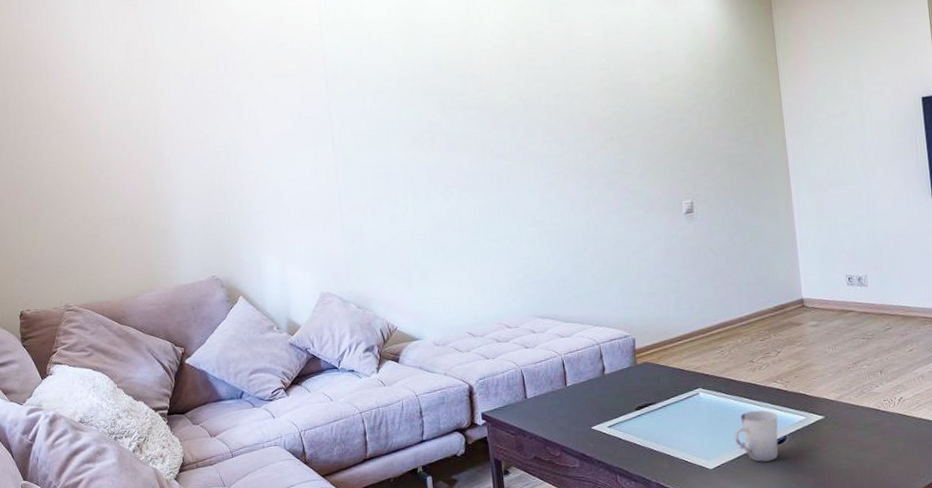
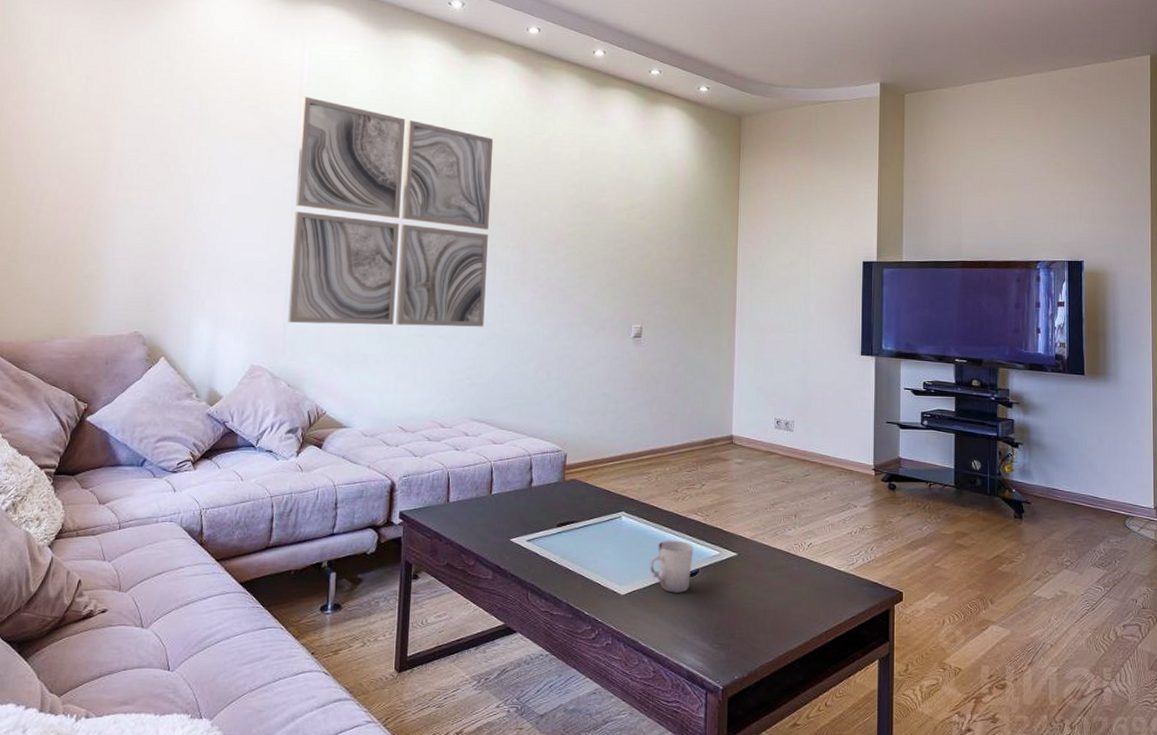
wall art: none [323,26,533,247] -> present [288,96,494,327]

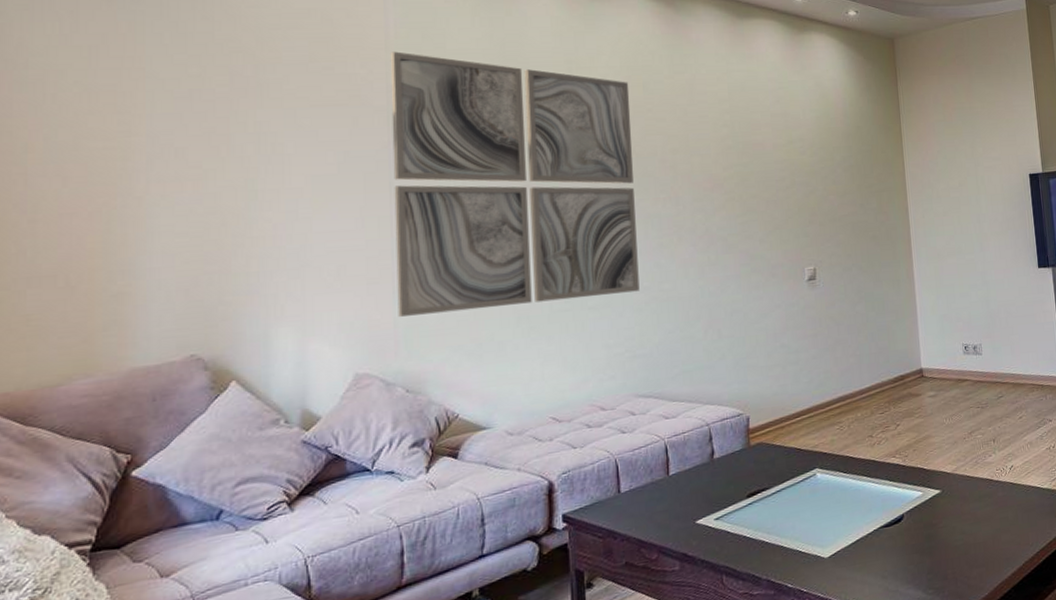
cup: present [649,540,694,593] -> none [851,487,896,545]

